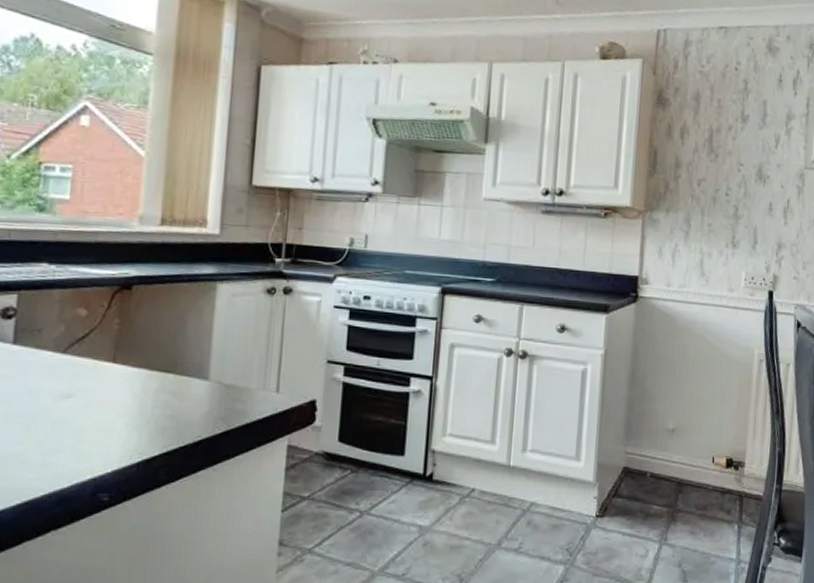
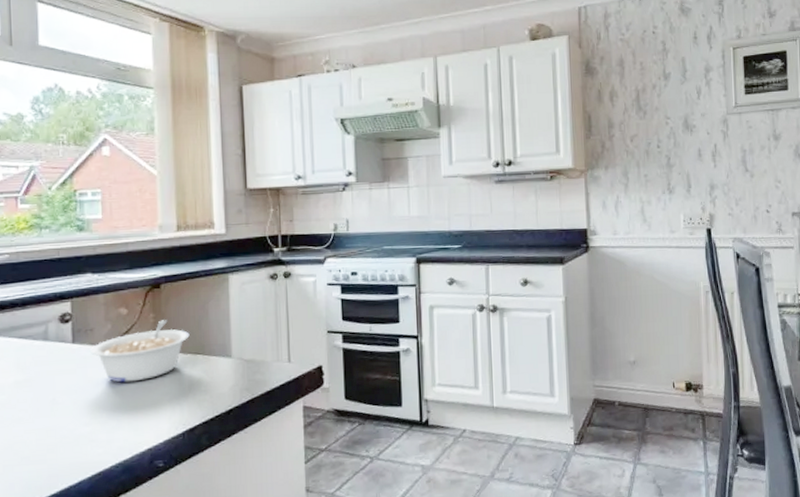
legume: none [35,328,161,397] -> present [91,320,190,383]

